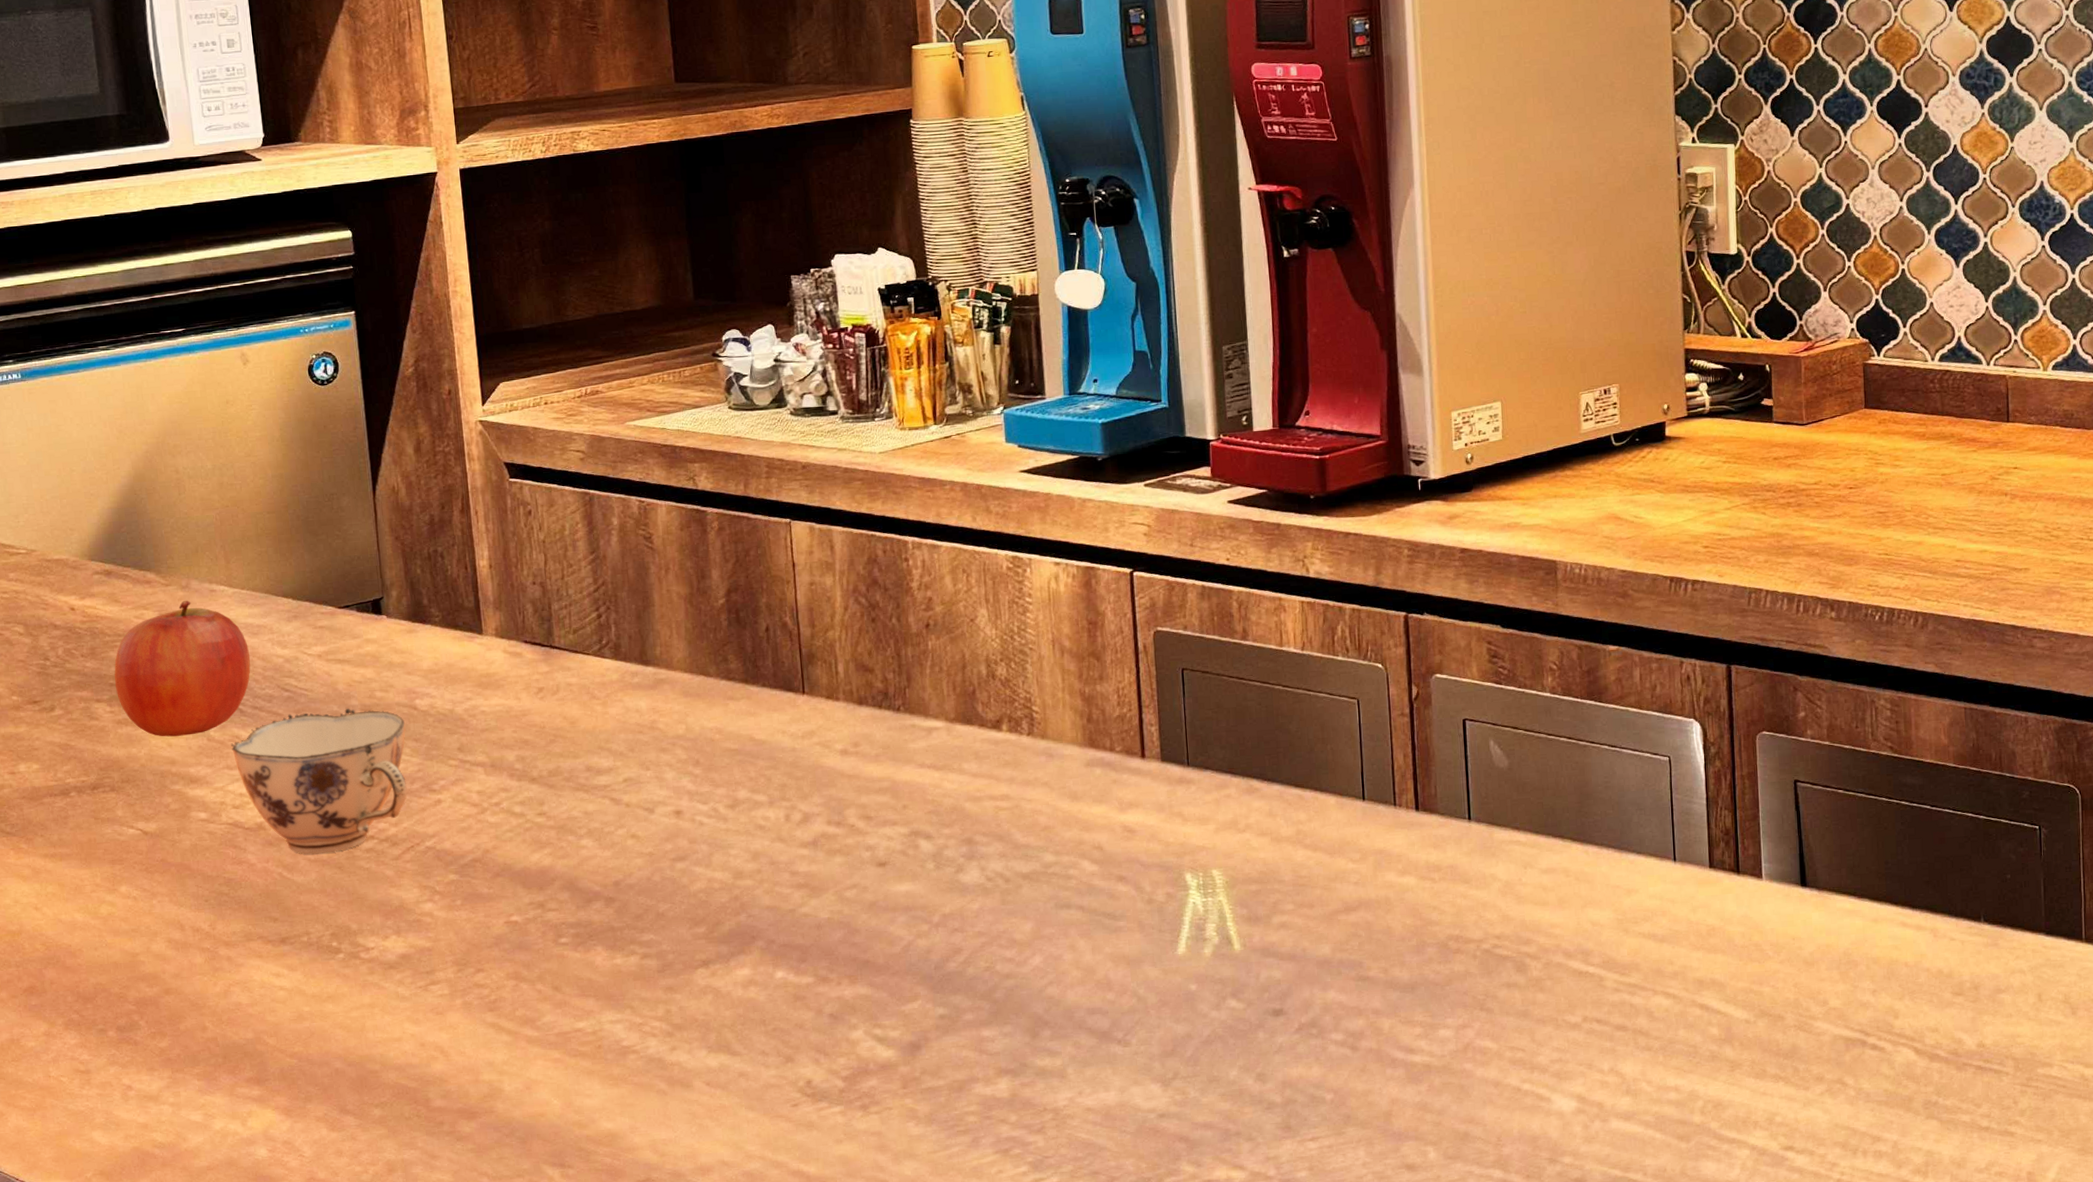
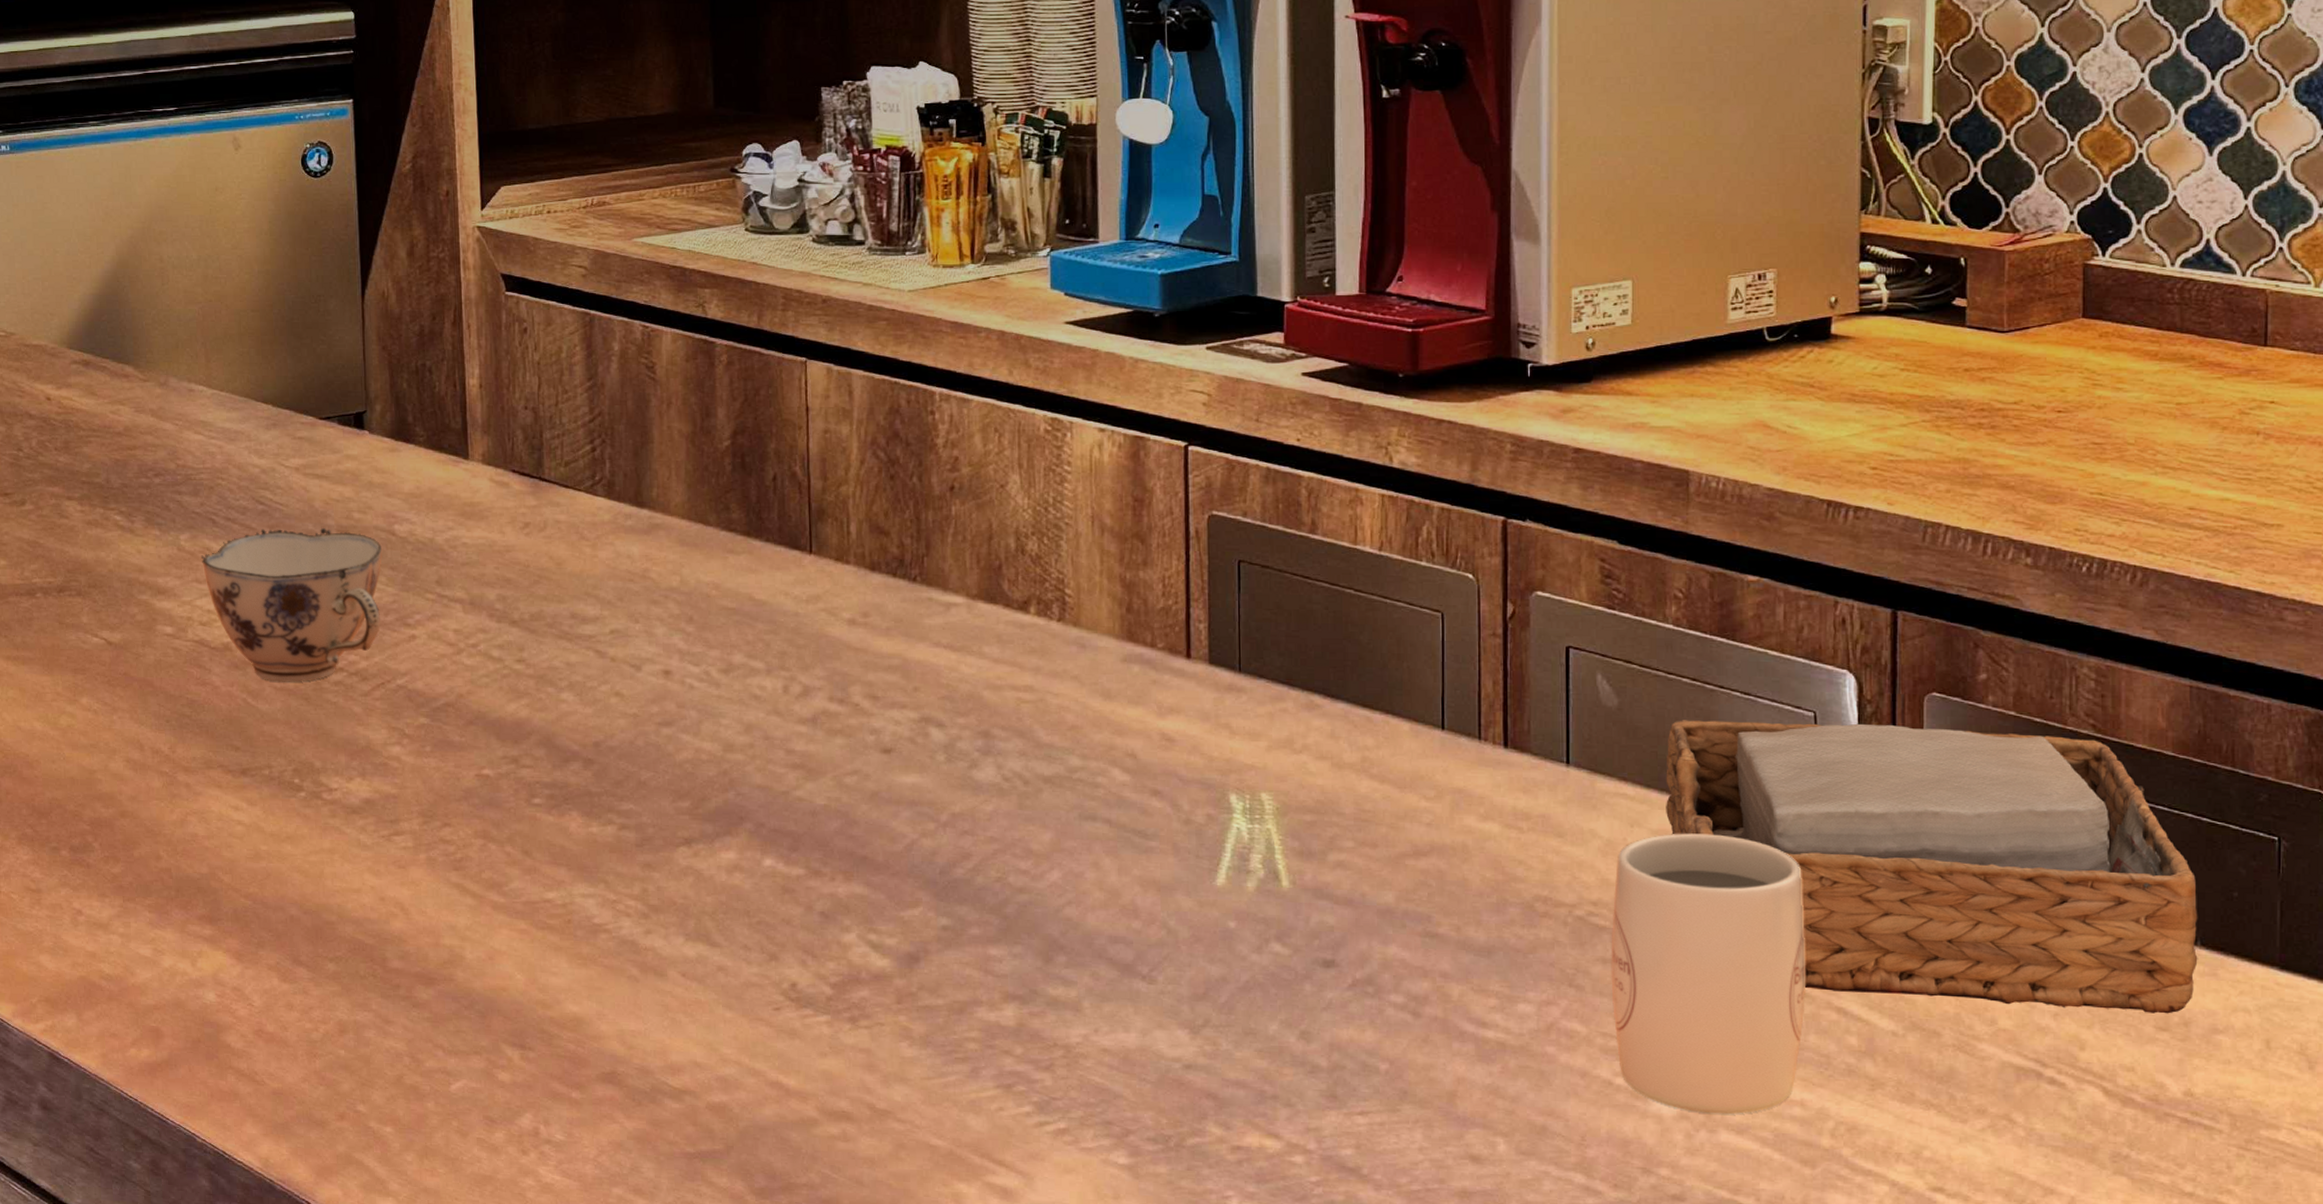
fruit: present [114,600,251,737] -> none [87,398,226,543]
mug: none [1513,868,1674,1106] -> present [1611,833,1805,1115]
napkin holder: none [1550,759,1983,991] -> present [1665,720,2198,1014]

